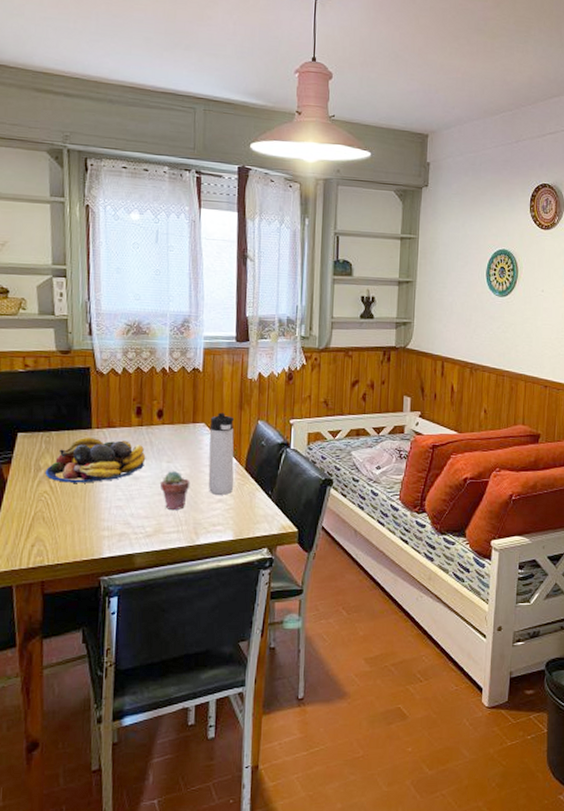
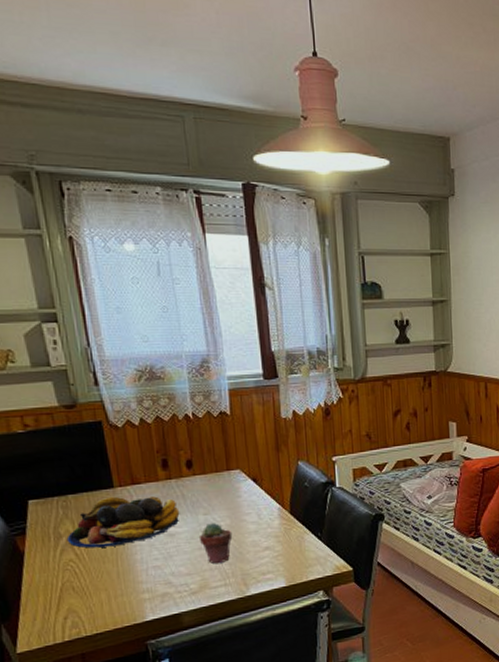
thermos bottle: present [208,412,234,495] -> none [246,456,280,543]

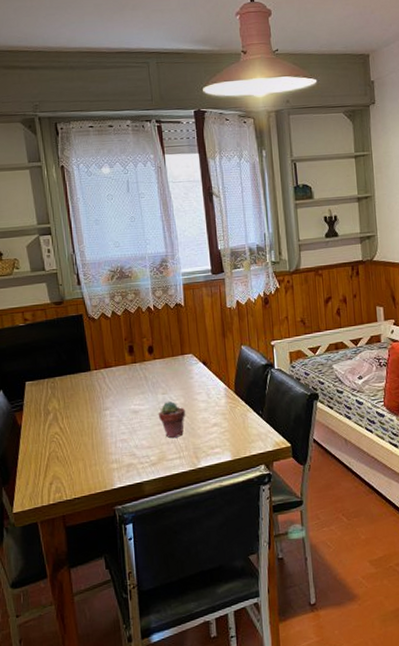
fruit bowl: present [66,496,180,548] -> none [53,378,143,423]

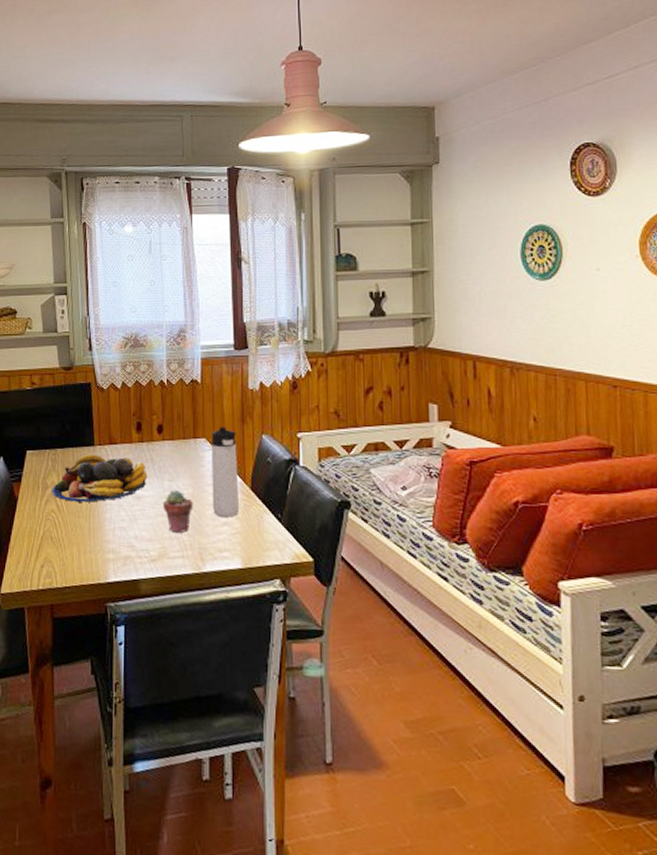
fruit bowl: none [53,378,143,423] -> present [51,454,148,503]
thermos bottle: none [197,342,227,420] -> present [211,426,240,517]

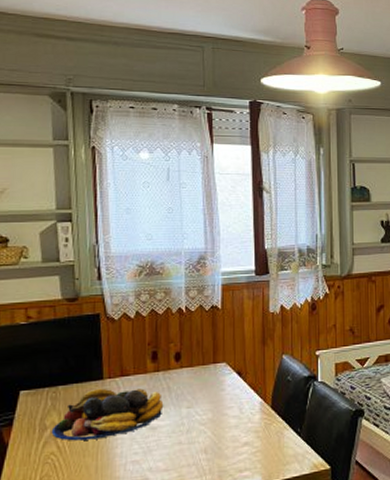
potted succulent: present [162,490,194,534] -> none [179,417,213,460]
thermos bottle: present [211,426,240,517] -> none [231,350,260,438]

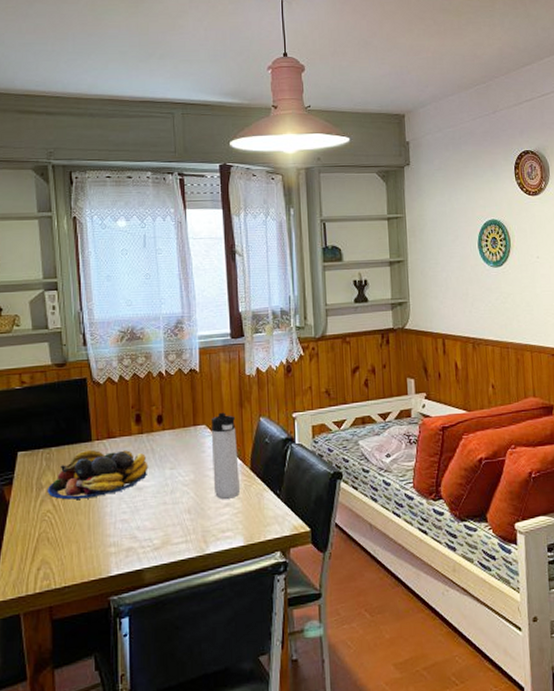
thermos bottle: none [231,350,260,438] -> present [211,412,241,499]

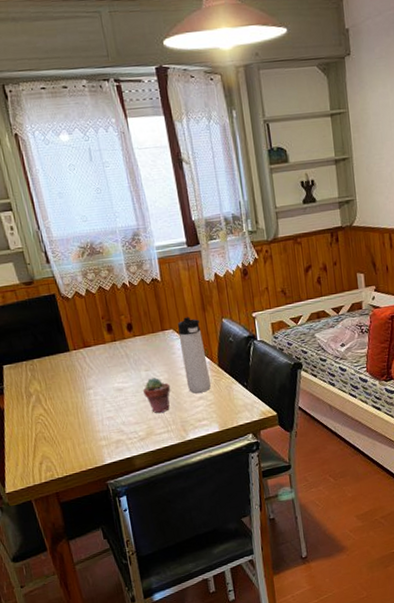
fruit bowl: present [47,449,148,500] -> none [36,357,125,404]
potted succulent: none [164,478,196,520] -> present [142,378,171,414]

